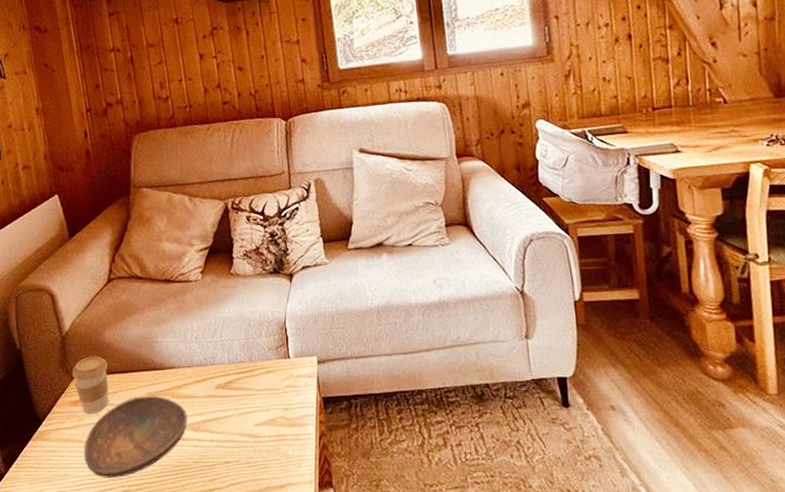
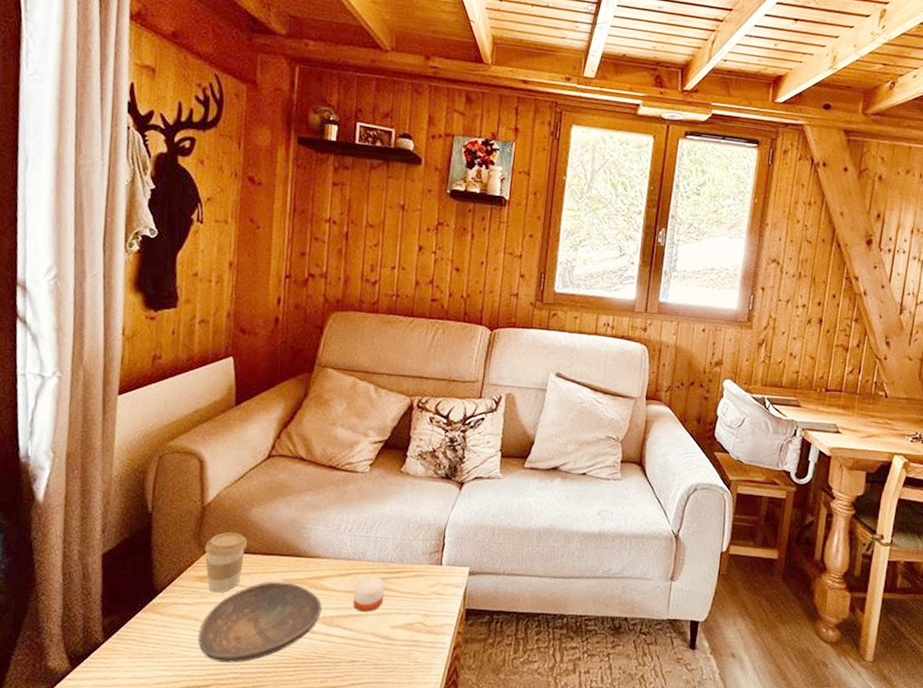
candle: none [212,378,243,414] -> present [353,576,385,612]

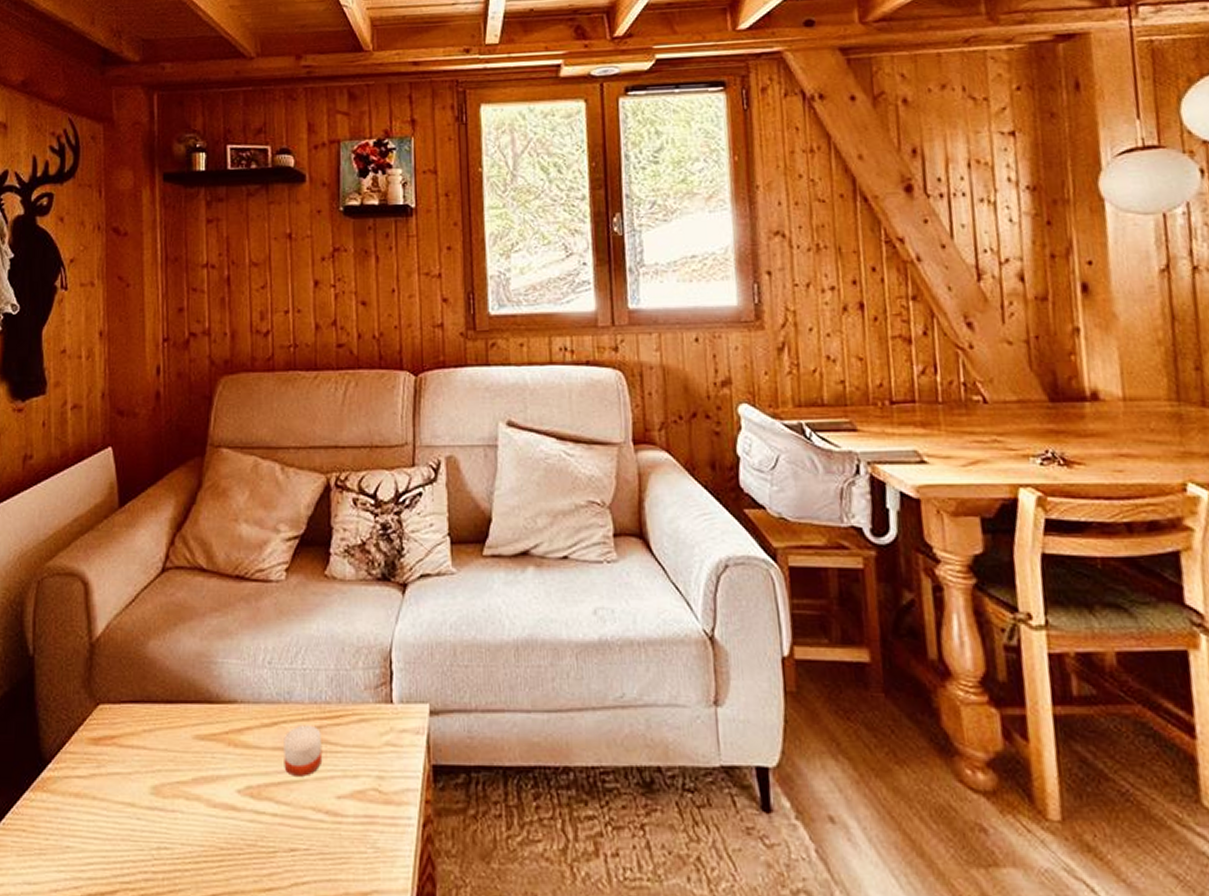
decorative bowl: present [198,581,322,663] -> none [97,739,245,858]
coffee cup: present [205,532,247,593] -> none [97,675,146,759]

